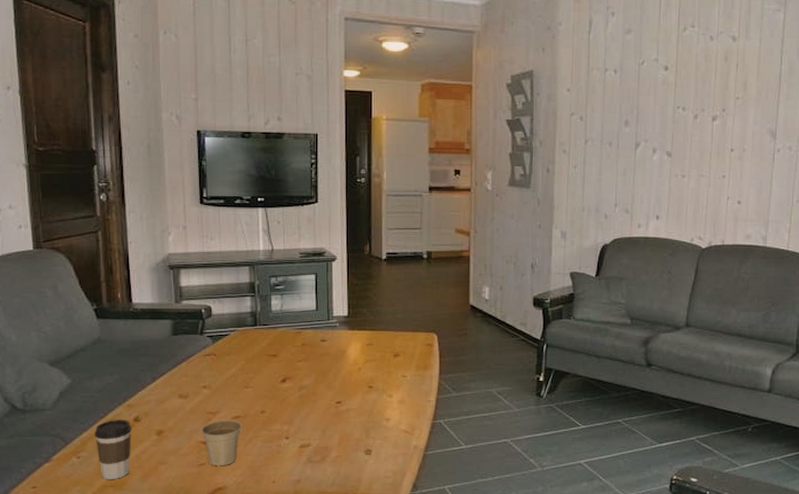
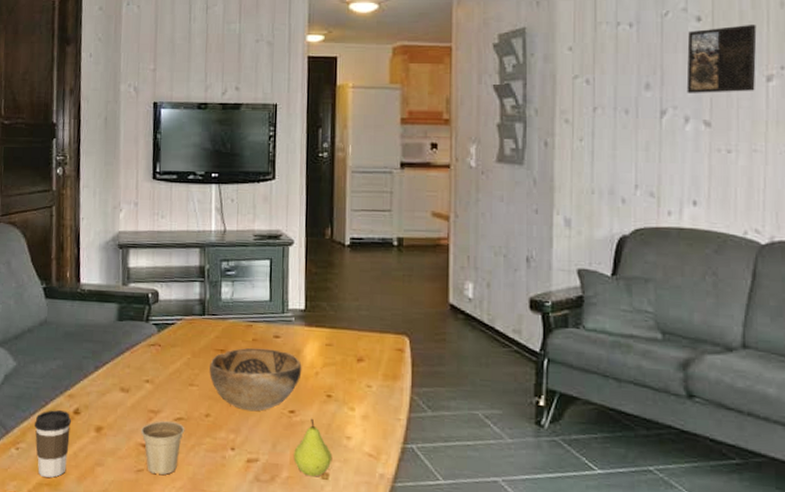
decorative bowl: none [263,351,346,405] -> present [209,347,302,412]
fruit: none [341,406,375,454] -> present [293,418,333,477]
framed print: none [655,74,707,130] -> present [686,25,757,93]

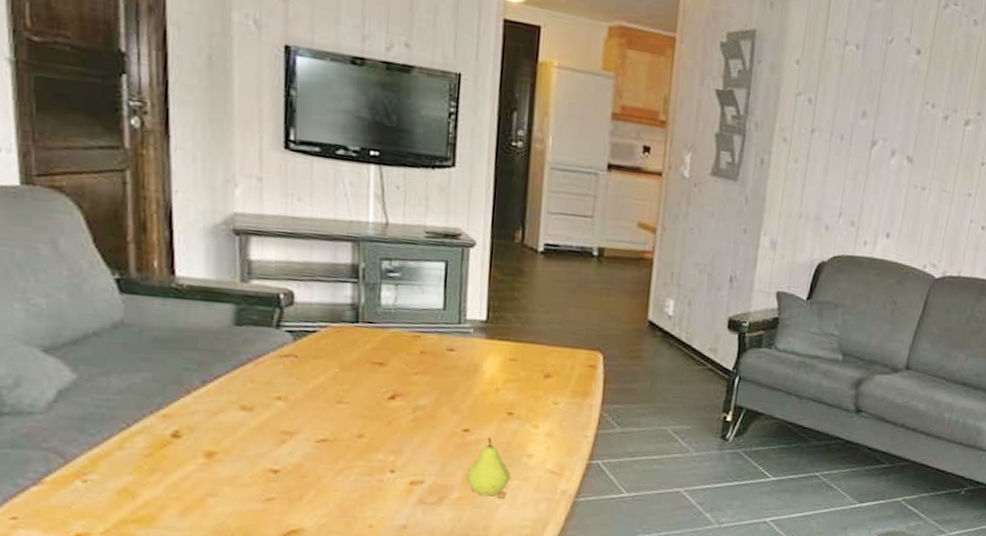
coffee cup: present [35,410,71,478] -> none [111,433,167,513]
flower pot: present [141,421,185,475] -> none [271,443,331,502]
decorative bowl: present [209,347,302,412] -> none [364,361,480,431]
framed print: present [686,25,757,93] -> none [897,63,965,133]

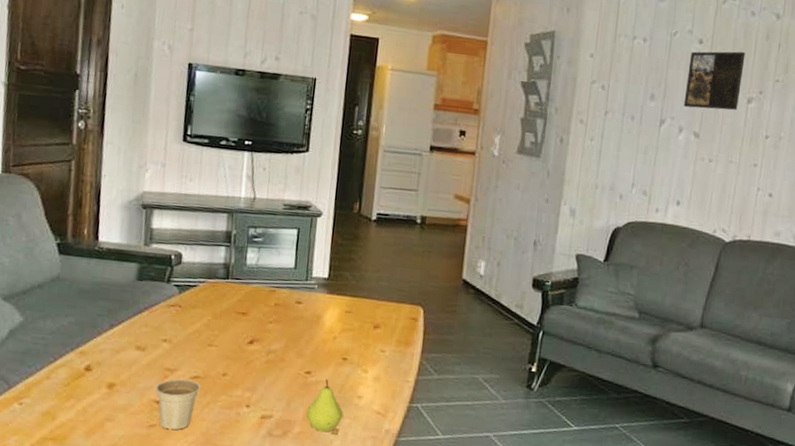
flower pot: none [271,443,331,502] -> present [155,379,201,430]
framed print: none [897,63,965,133] -> present [683,51,746,110]

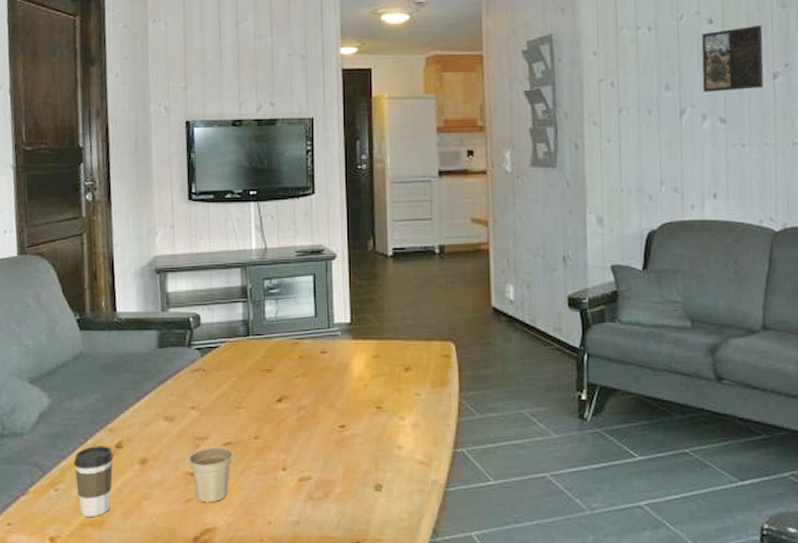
coffee cup: none [41,366,81,432] -> present [74,446,113,516]
fruit: present [306,378,344,432] -> none [346,431,385,490]

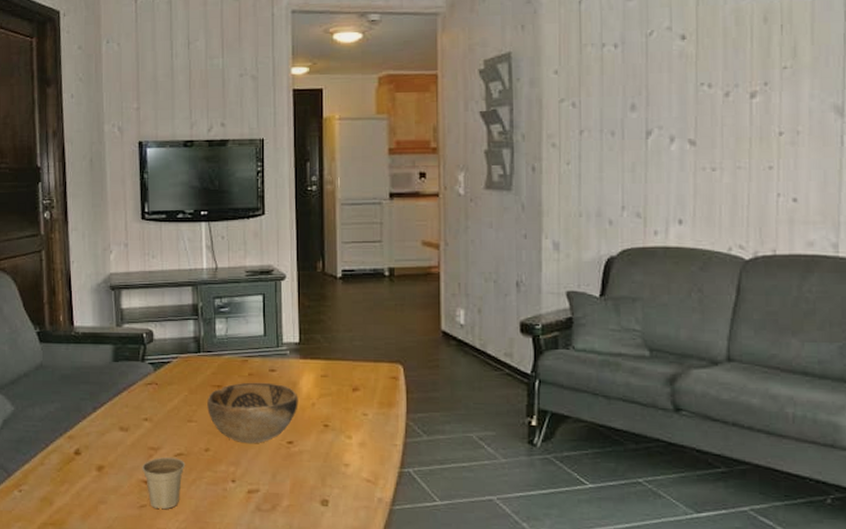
coffee cup: present [74,446,113,516] -> none [36,452,72,517]
decorative bowl: none [257,365,350,429] -> present [207,382,298,444]
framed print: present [701,26,764,92] -> none [671,41,741,113]

